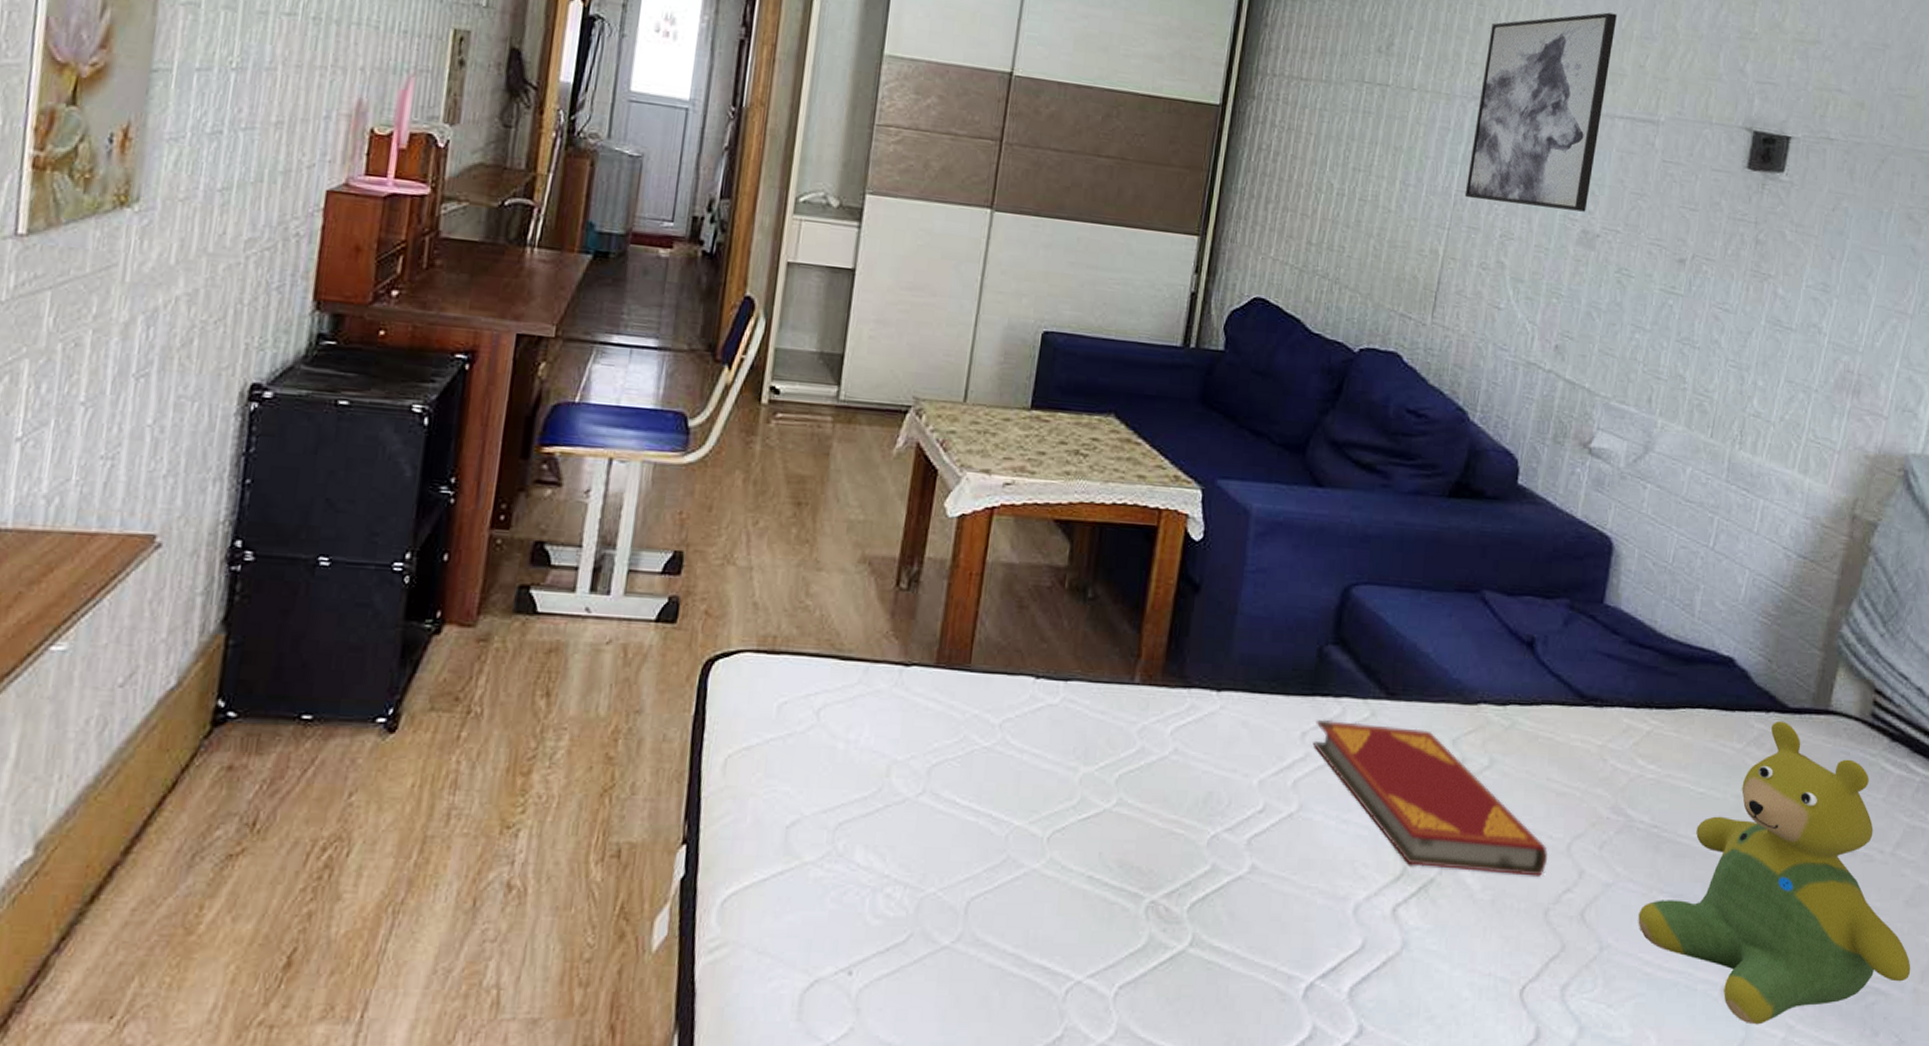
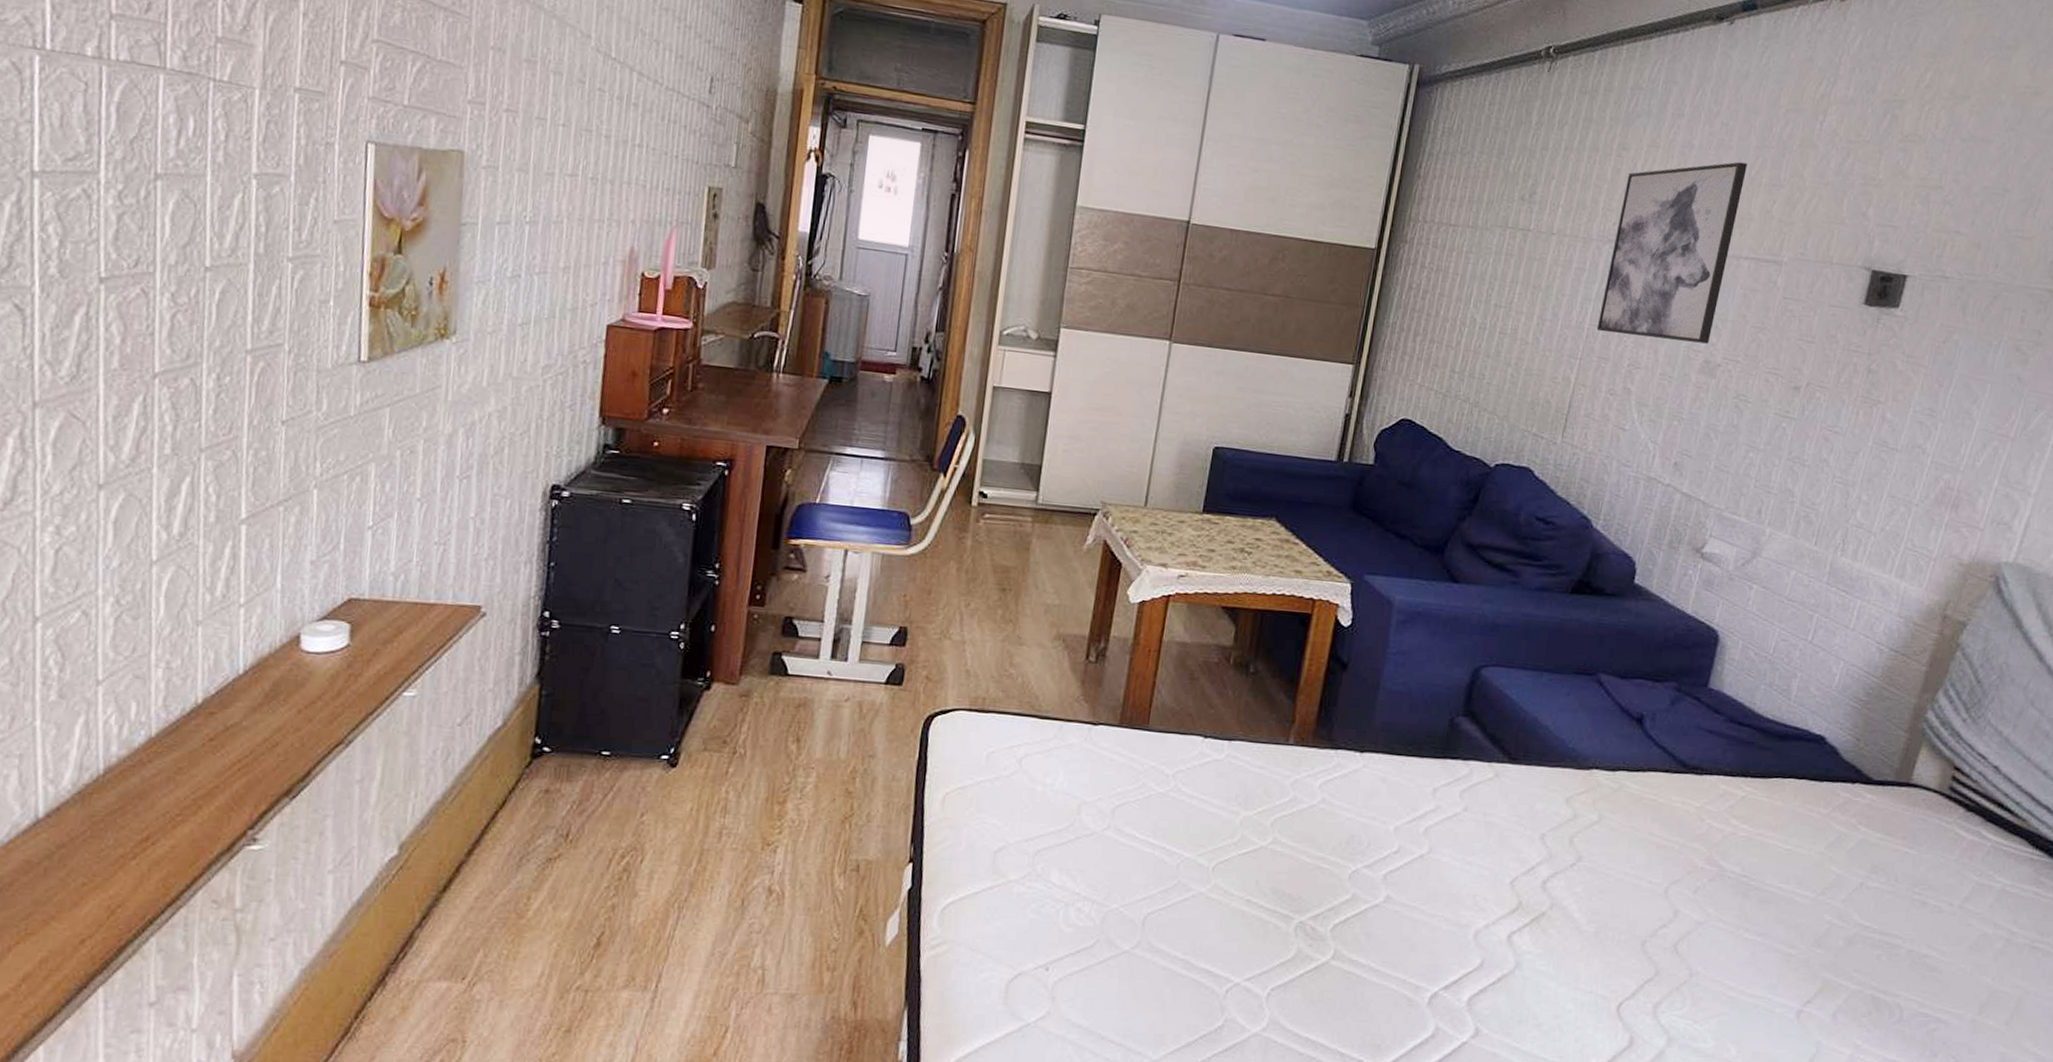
hardback book: present [1312,719,1548,876] -> none [1442,778,1647,914]
teddy bear: present [1638,720,1911,1025] -> none [1725,791,1971,1043]

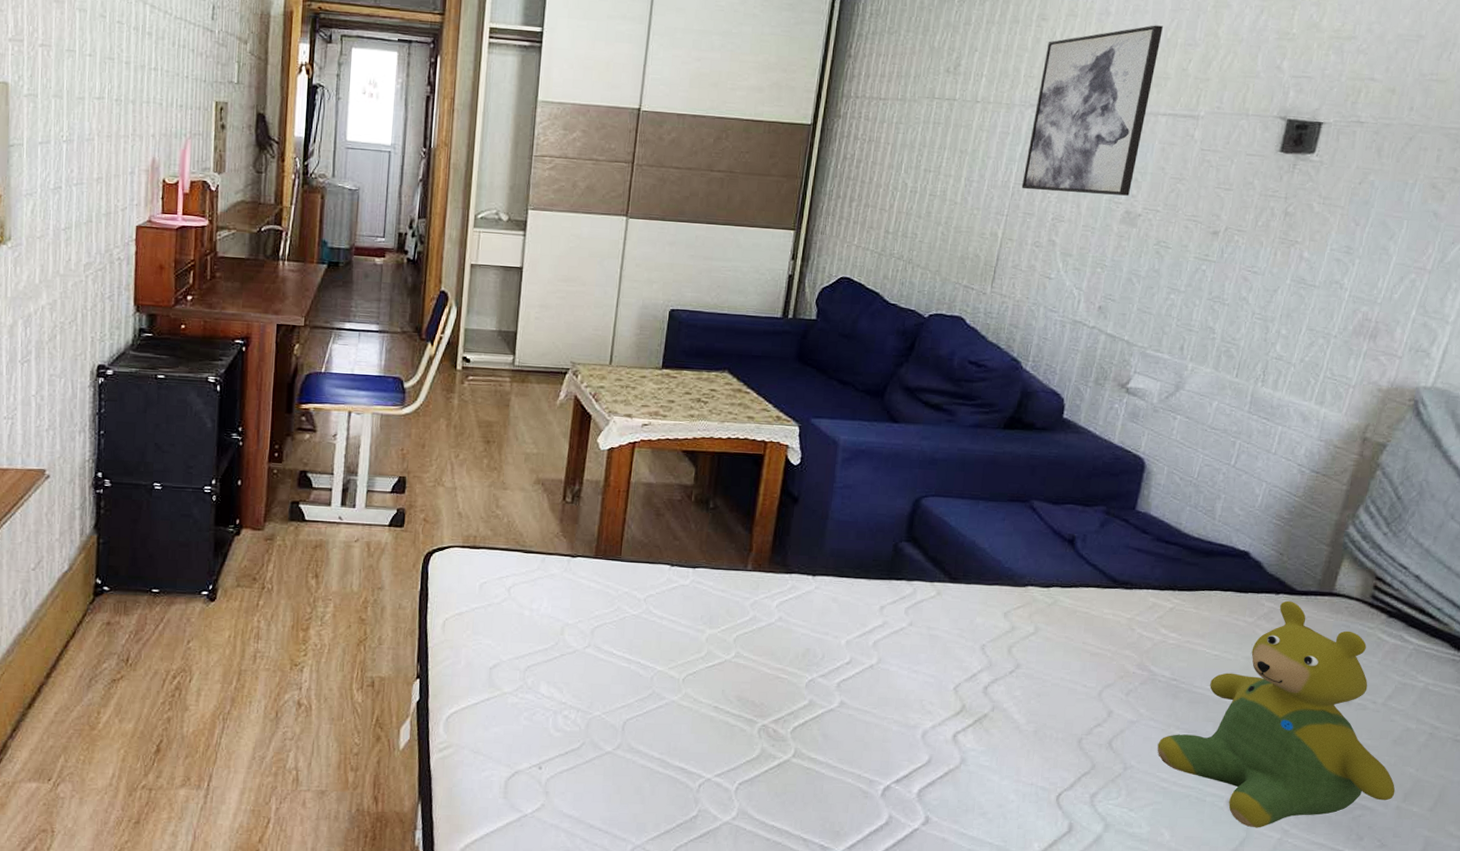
teddy bear: none [1725,791,1971,1043] -> present [1157,600,1396,828]

